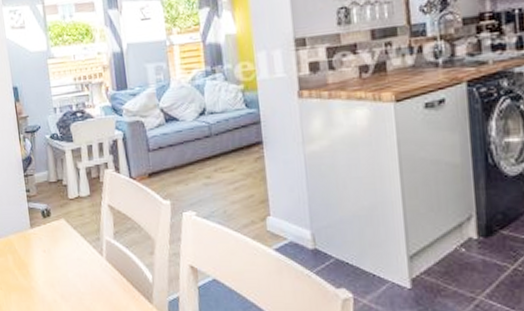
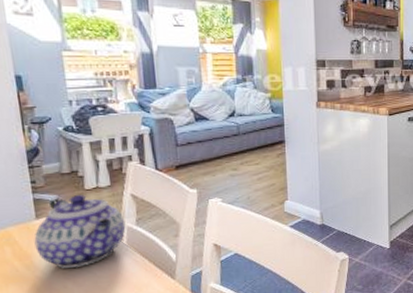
teapot: none [29,204,105,281] -> present [34,195,126,268]

